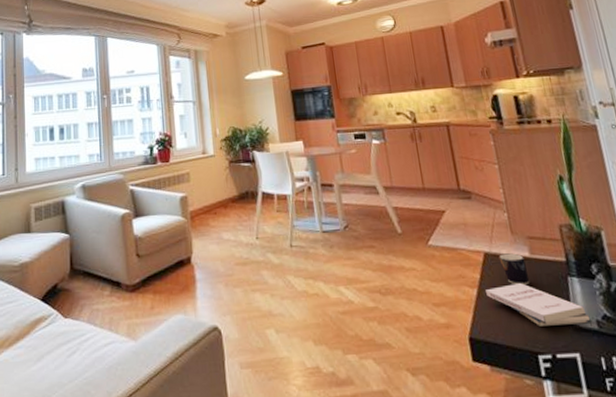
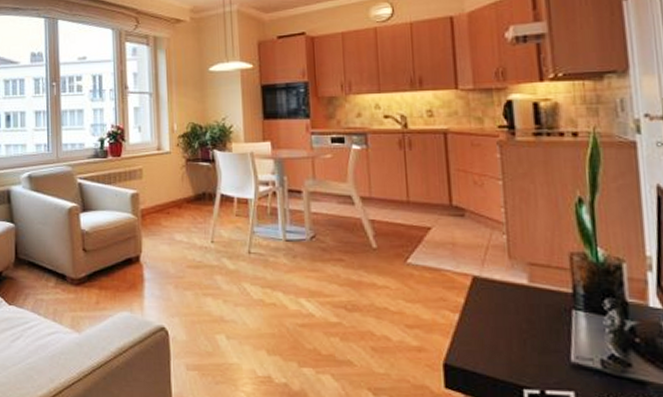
books: present [486,283,591,326] -> none [470,312,594,362]
mug: present [498,253,530,286] -> none [490,279,525,315]

